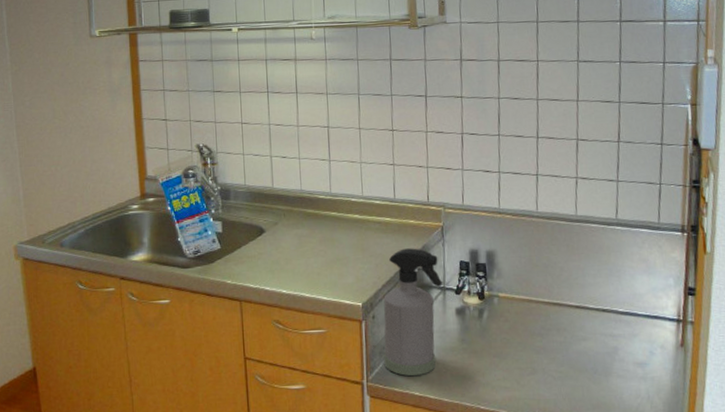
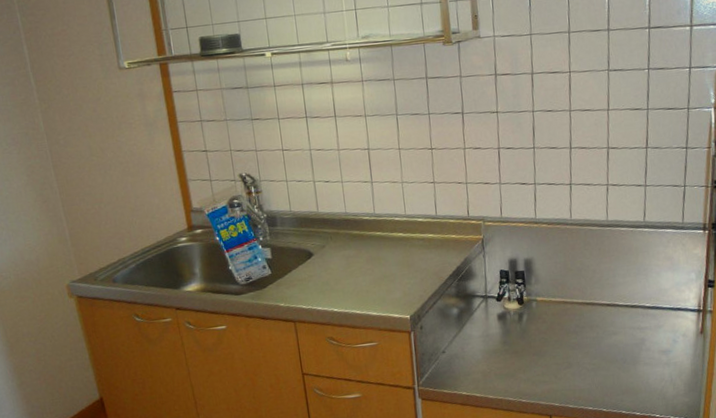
spray bottle: present [383,248,442,377] -> none [430,261,484,378]

